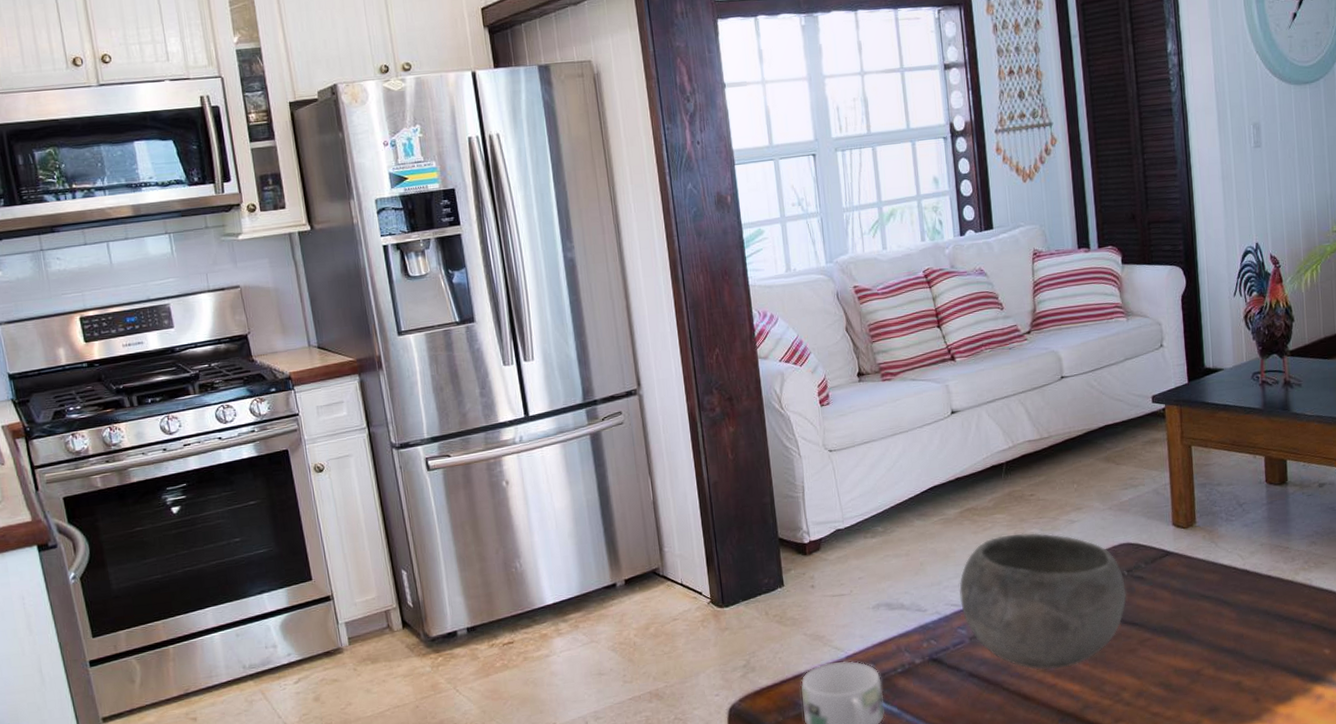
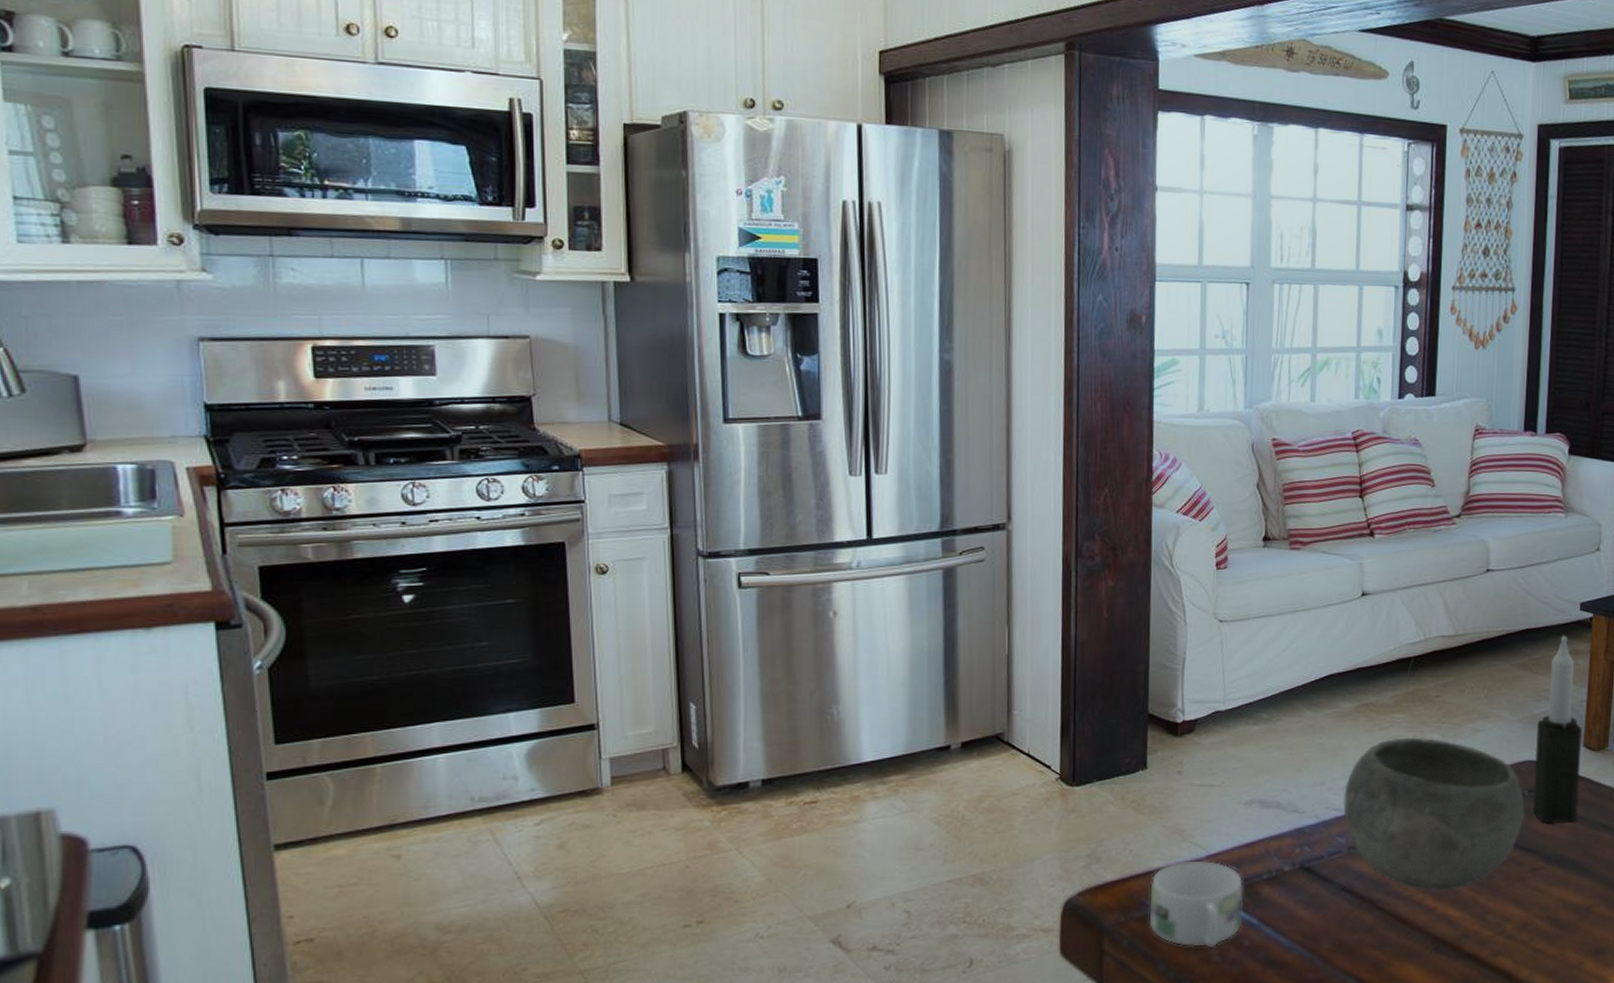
candle: none [1127,427,1177,598] -> present [1532,635,1583,824]

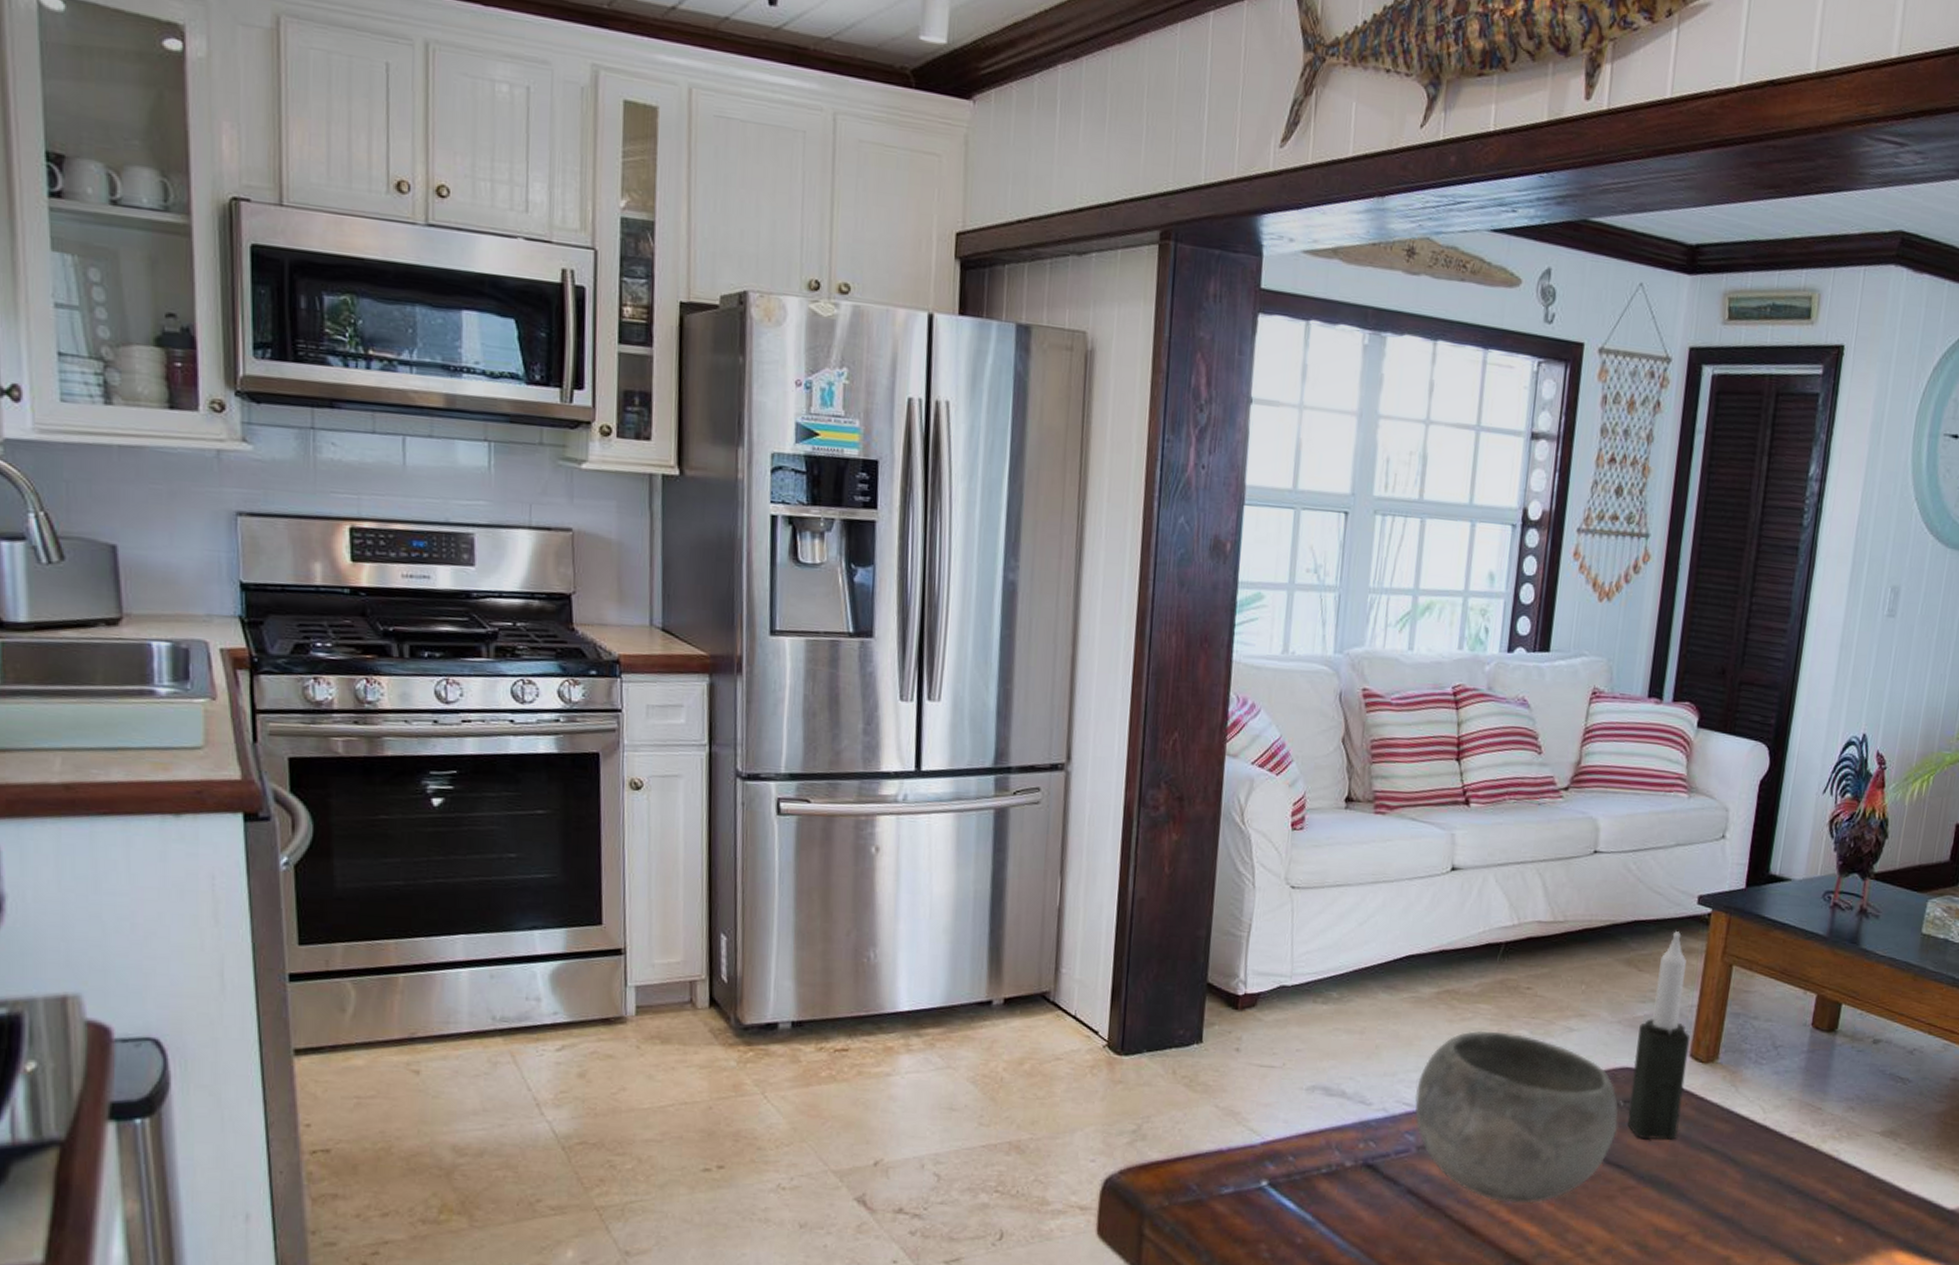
mug: present [1149,860,1244,949] -> none [1194,1146,1301,1244]

